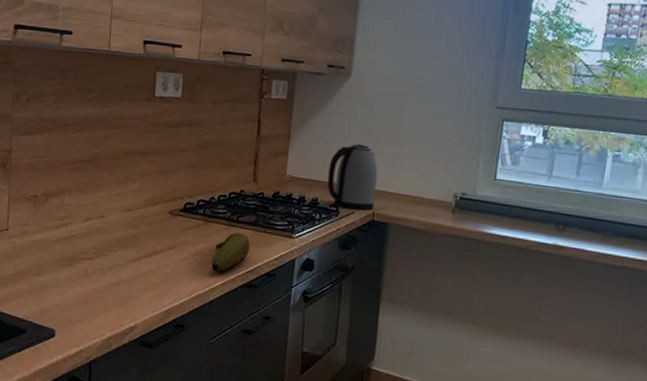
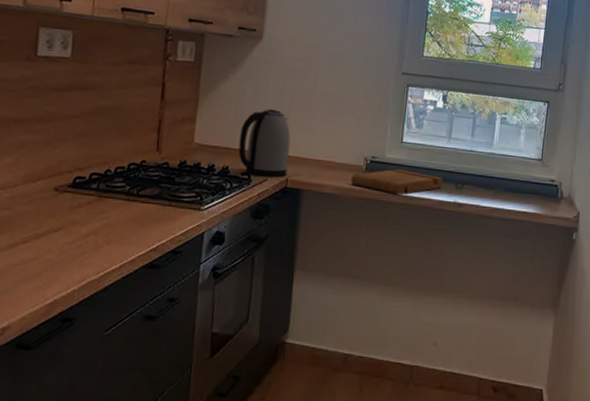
fruit: present [211,232,250,273] -> none [106,207,153,254]
cutting board: none [438,206,542,234] -> present [350,168,444,195]

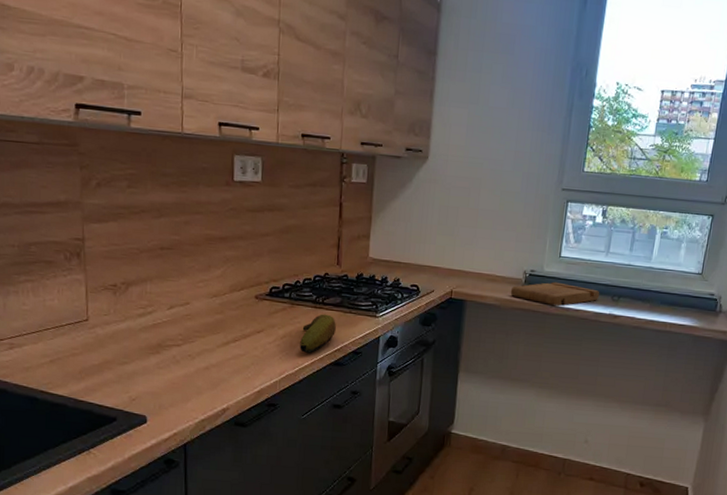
fruit: none [106,207,153,254] -> present [300,314,336,353]
kettle: present [238,109,291,178] -> none [408,226,455,289]

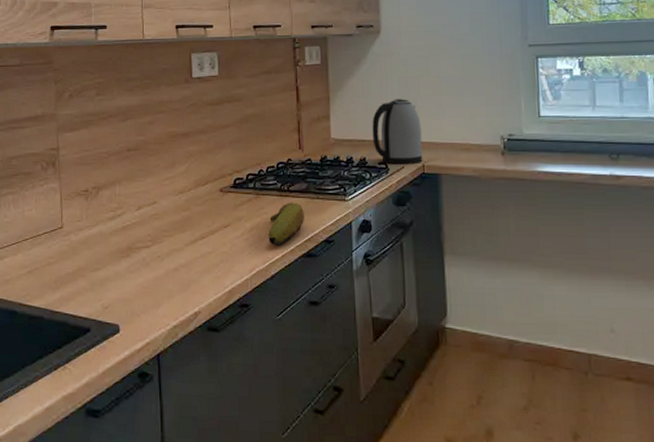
kettle: none [408,226,455,289] -> present [372,99,423,165]
cutting board: present [510,282,600,307] -> none [489,144,595,172]

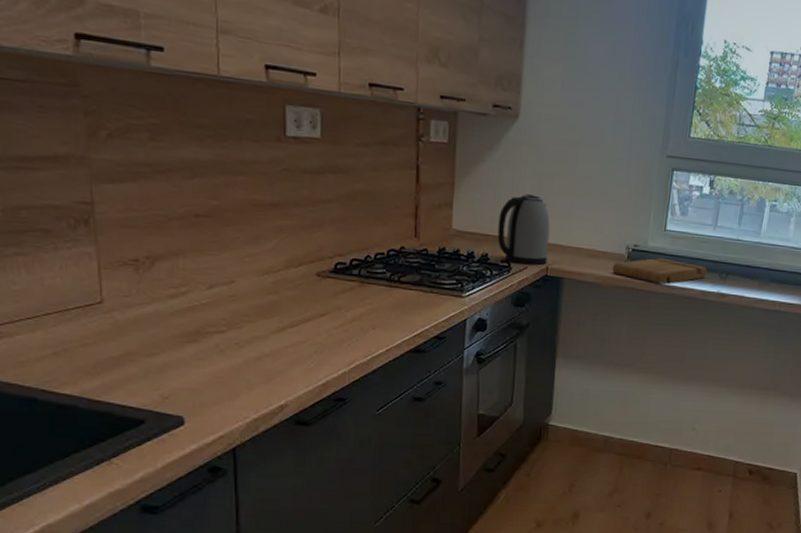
fruit: present [268,202,304,245] -> none [372,294,415,339]
cutting board: none [489,144,595,172] -> present [612,257,708,285]

